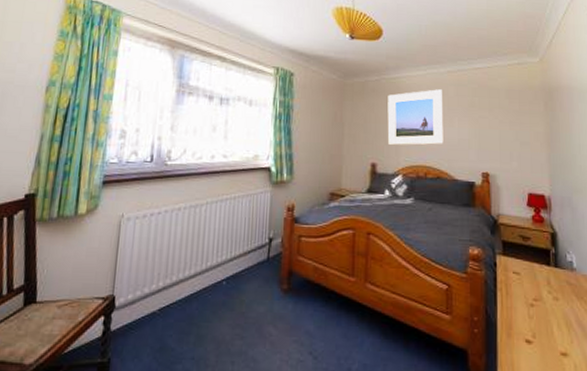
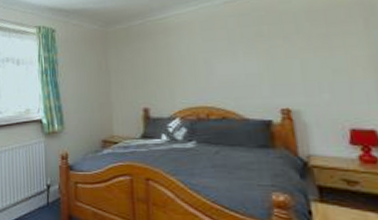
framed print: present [387,89,444,145] -> none [155,23,227,88]

